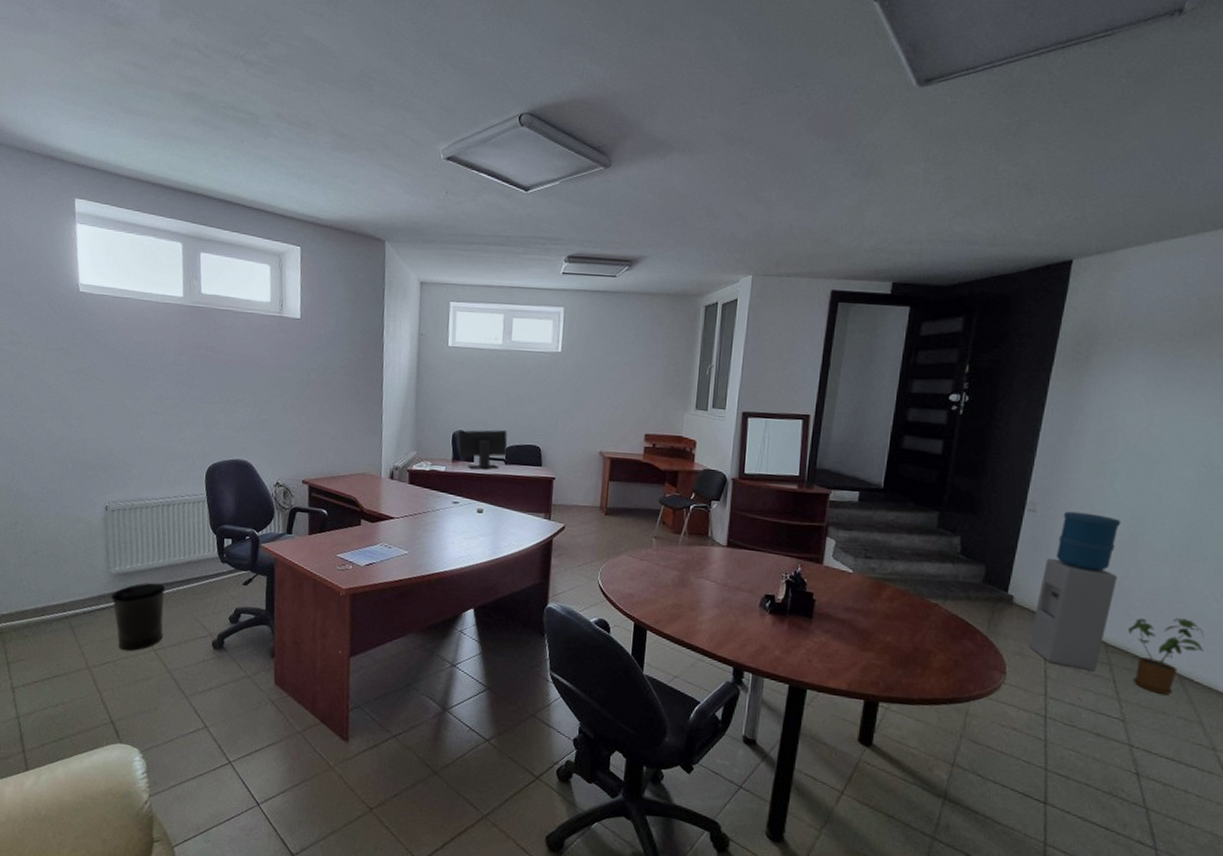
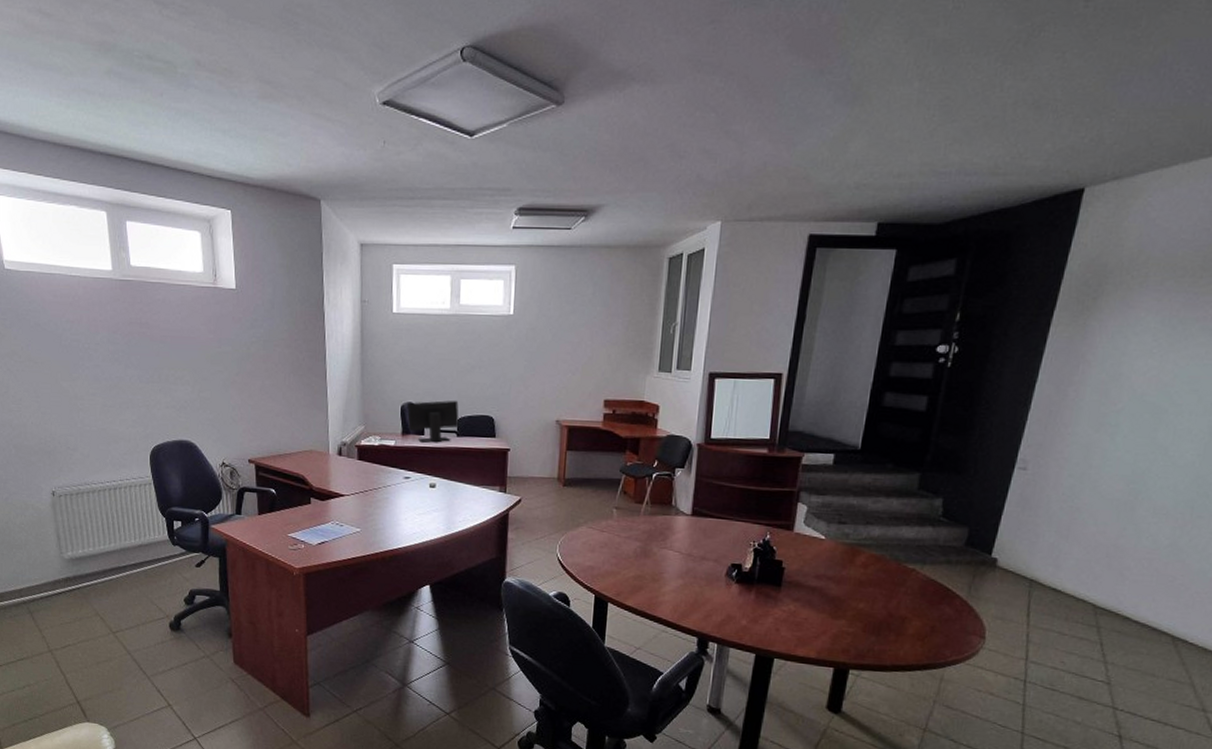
waste bin: present [110,582,166,651] -> none [65,566,120,634]
water cooler: present [1028,511,1121,671] -> none [1010,468,1121,634]
house plant: present [1128,618,1205,695] -> none [1120,577,1204,656]

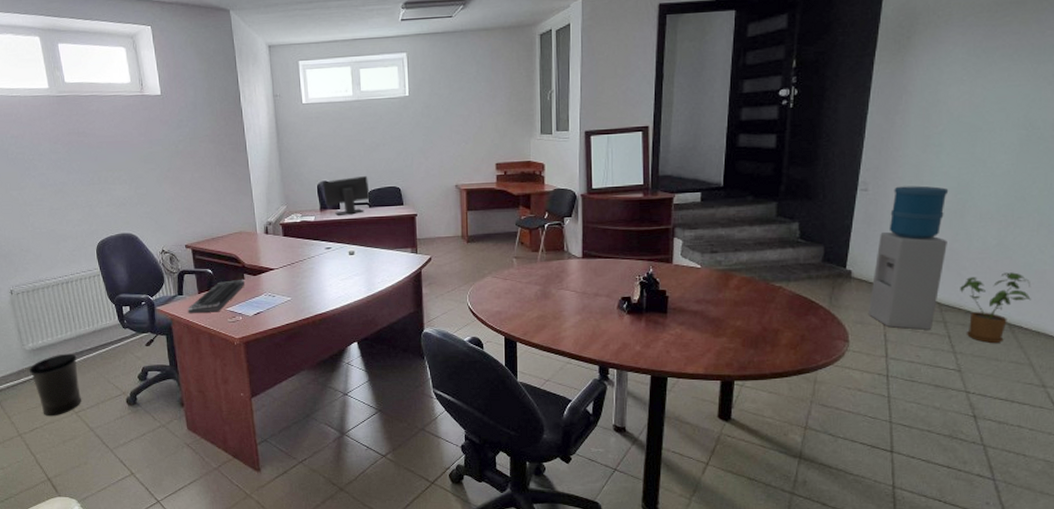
waste bin: none [65,566,120,634] -> present [28,353,81,416]
computer keyboard: none [245,502,312,537] -> present [188,279,246,314]
water cooler: none [1010,468,1121,634] -> present [867,185,949,330]
house plant: none [1120,577,1204,656] -> present [960,272,1031,343]

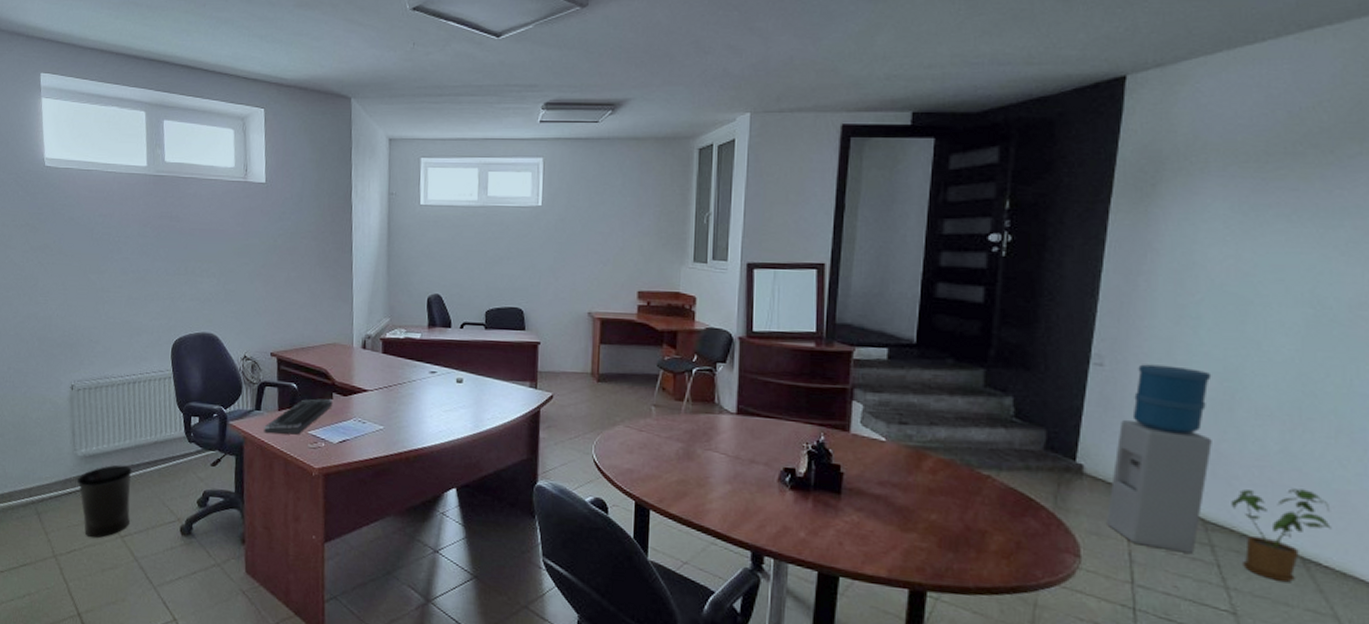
computer monitor: present [323,175,370,217] -> none [434,291,487,337]

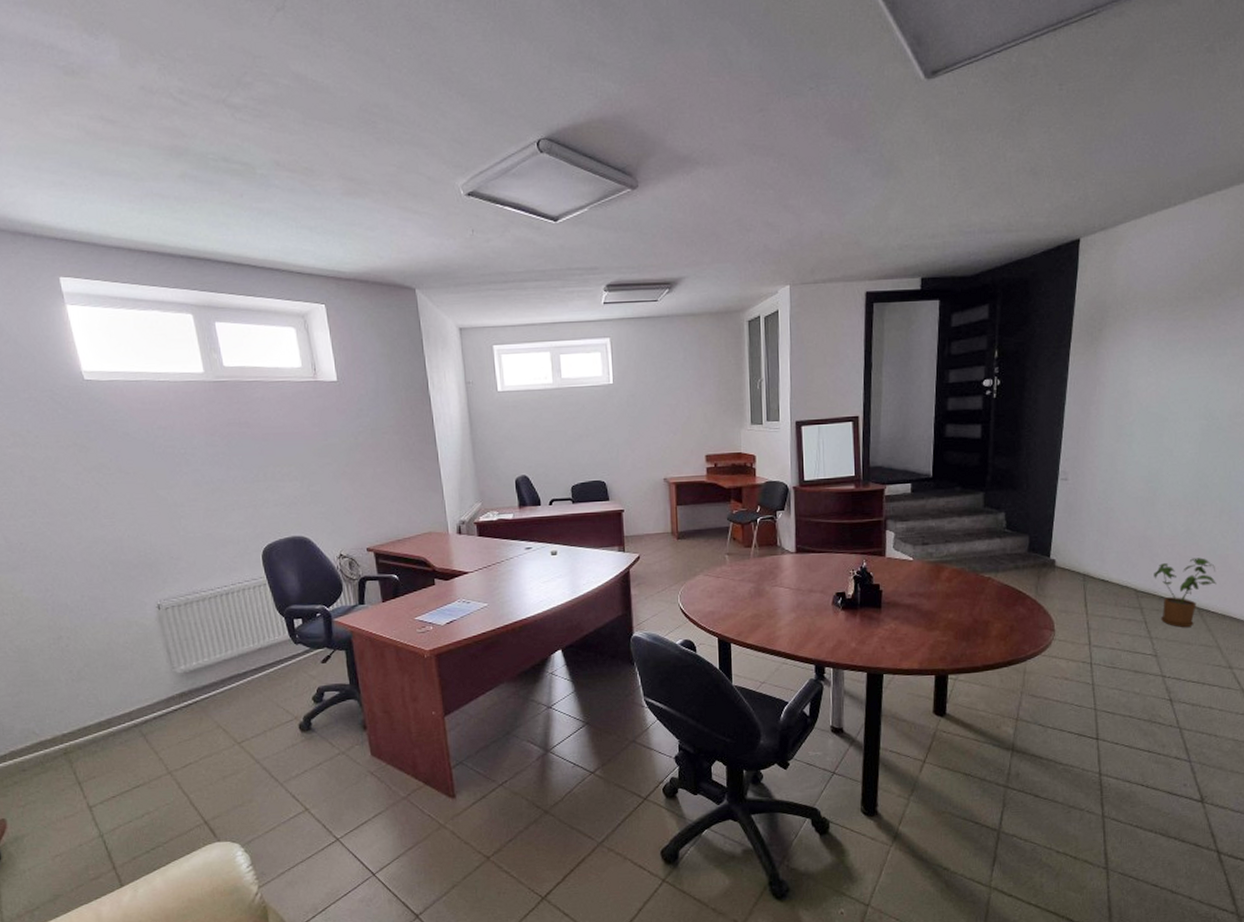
waste bin: present [76,464,132,538] -> none [180,675,245,748]
computer keyboard: present [264,398,333,435] -> none [370,584,436,625]
water cooler: present [1105,364,1212,553] -> none [1071,474,1141,617]

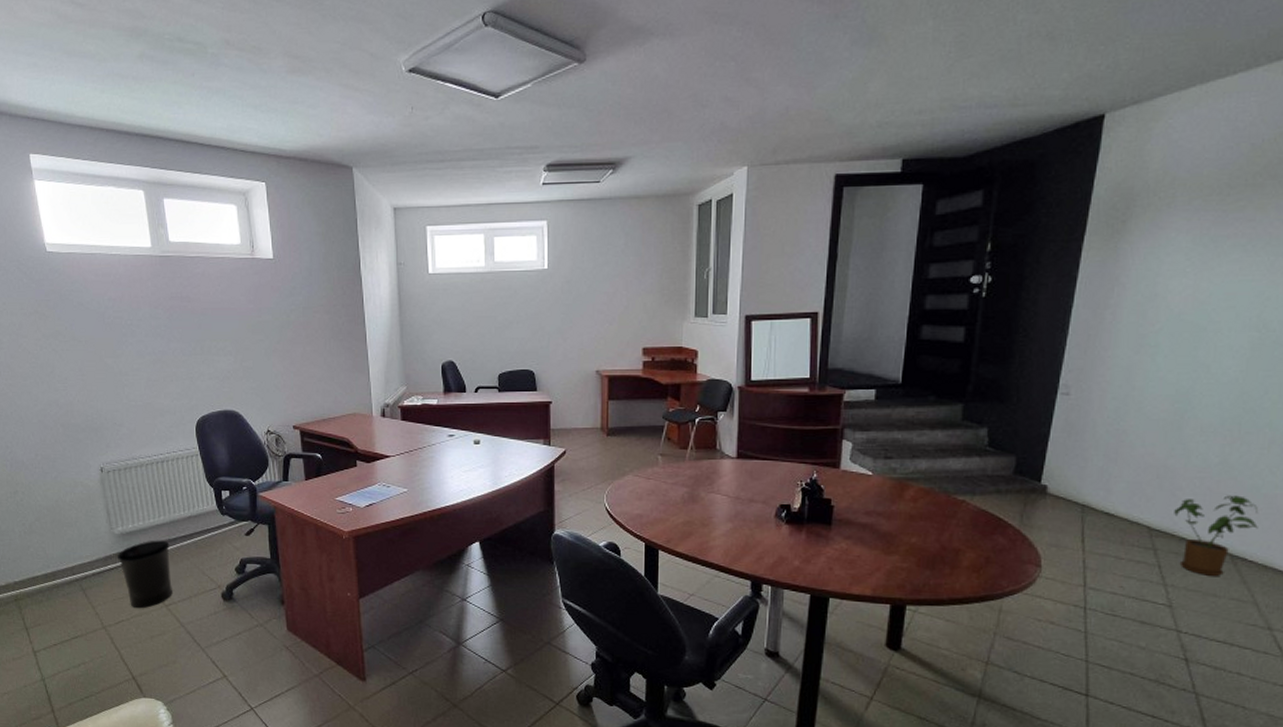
waste bin: none [180,675,245,748] -> present [116,540,172,608]

